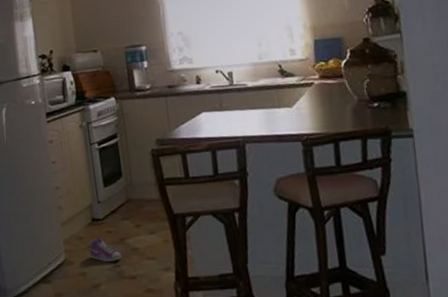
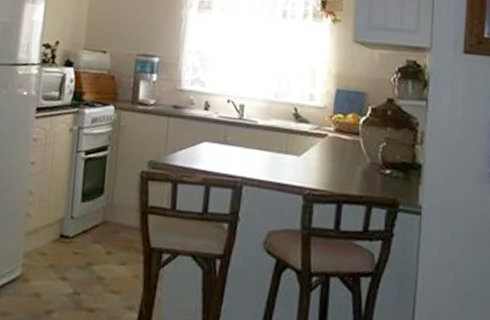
sneaker: present [89,236,122,262] -> none [49,255,84,288]

